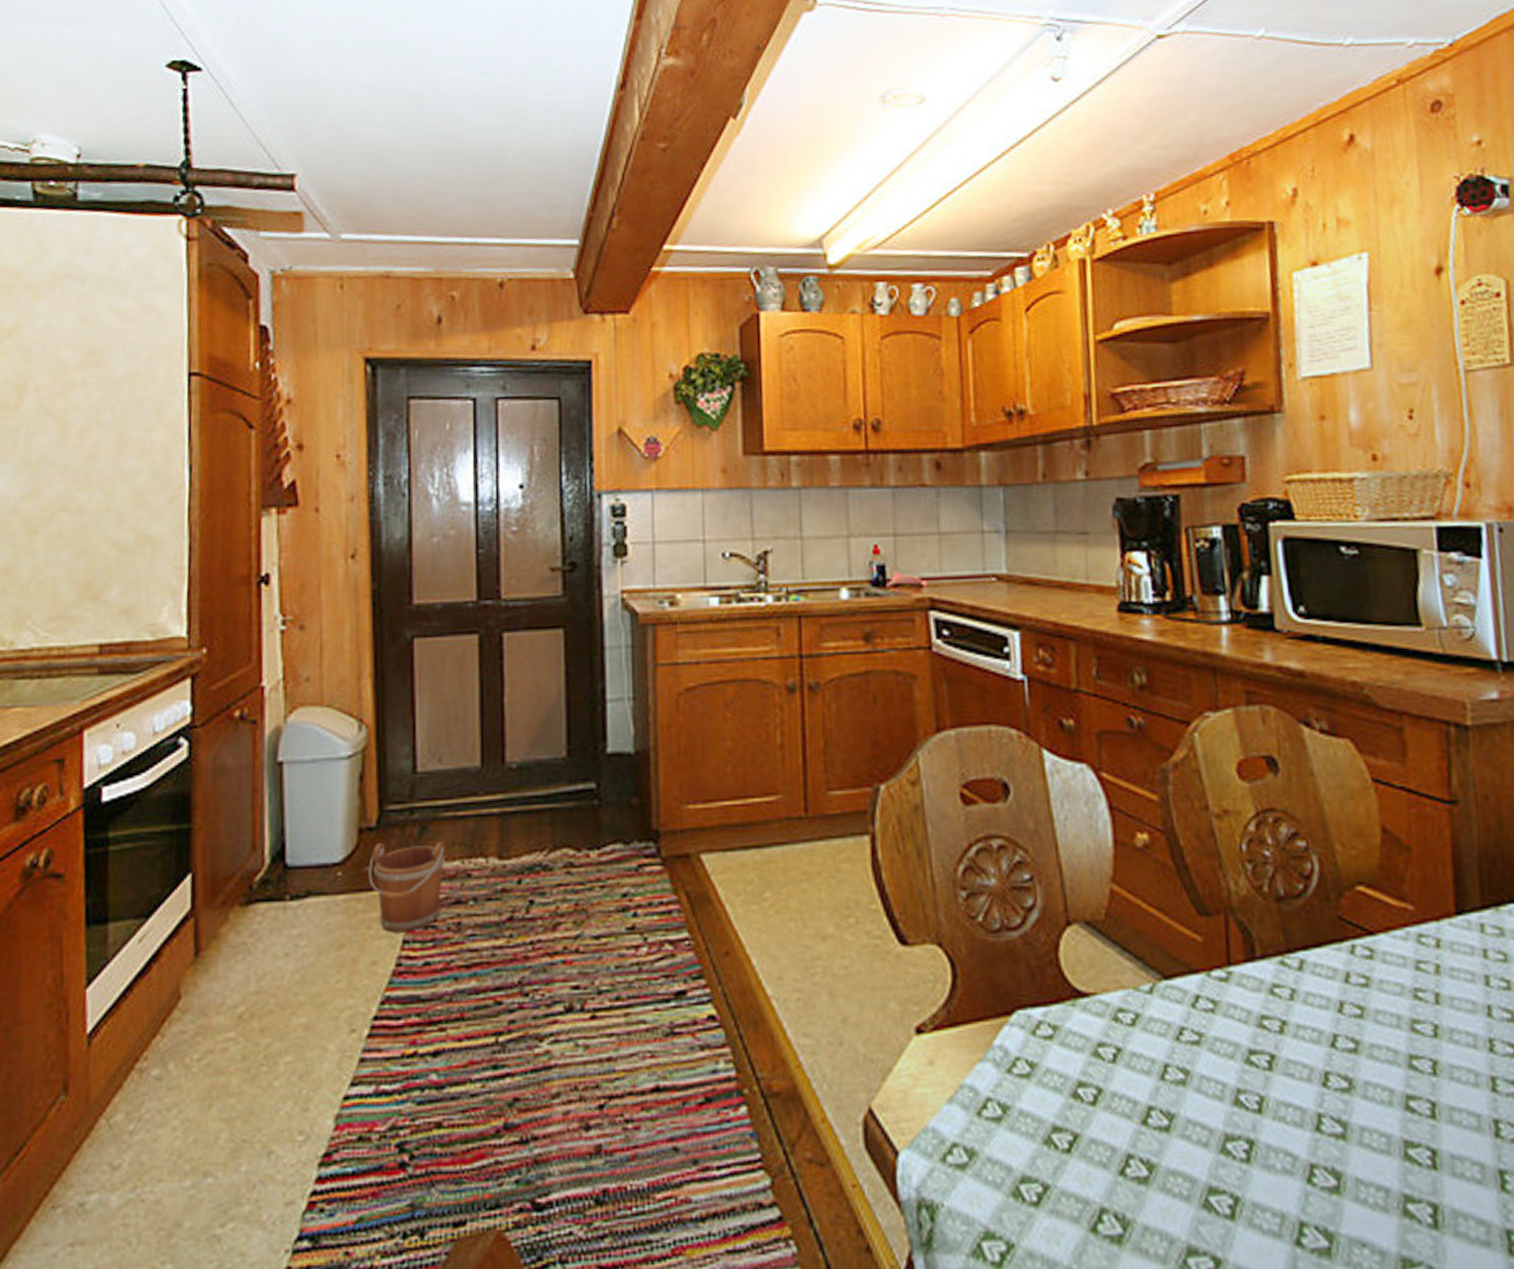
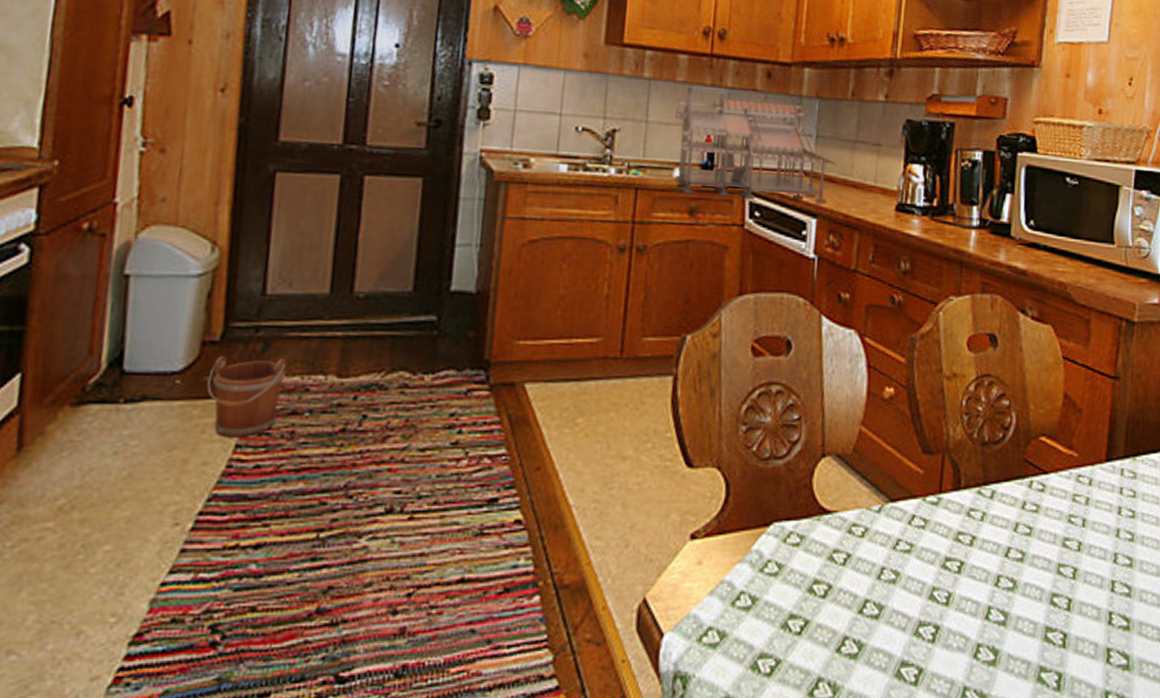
dish rack: none [833,492,1035,618] -> present [675,88,836,204]

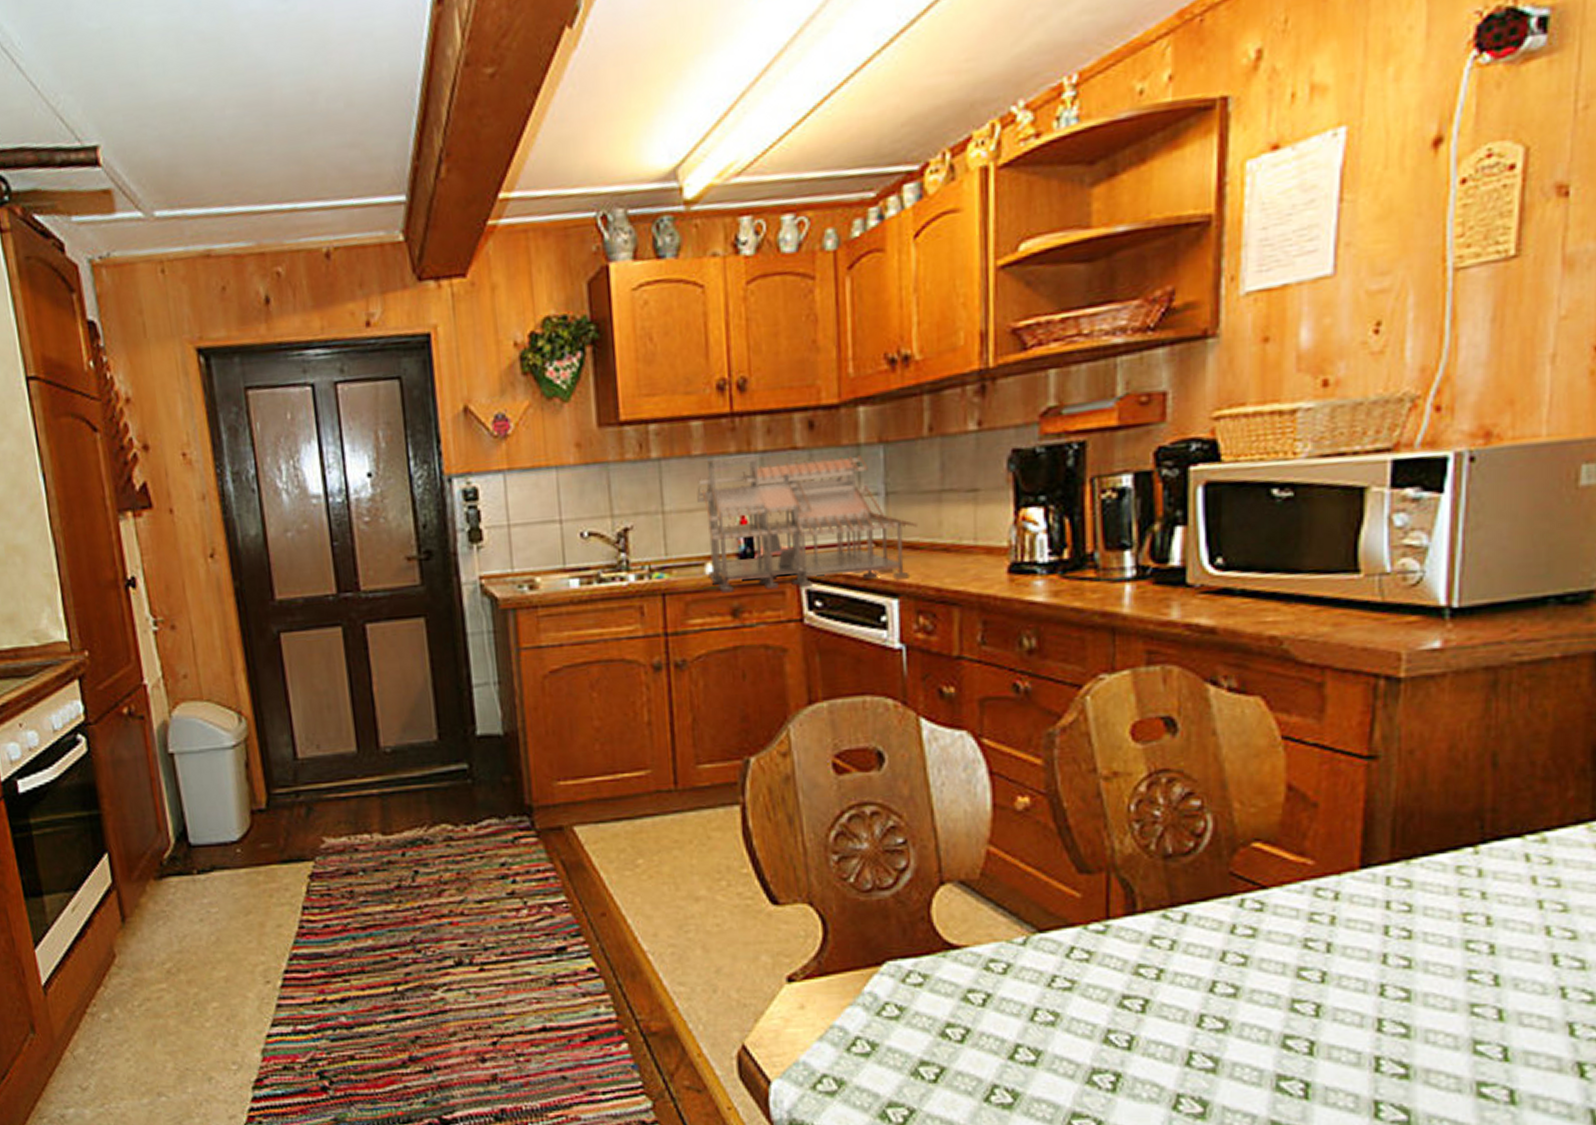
bucket: present [207,355,287,438] -> none [264,821,334,900]

